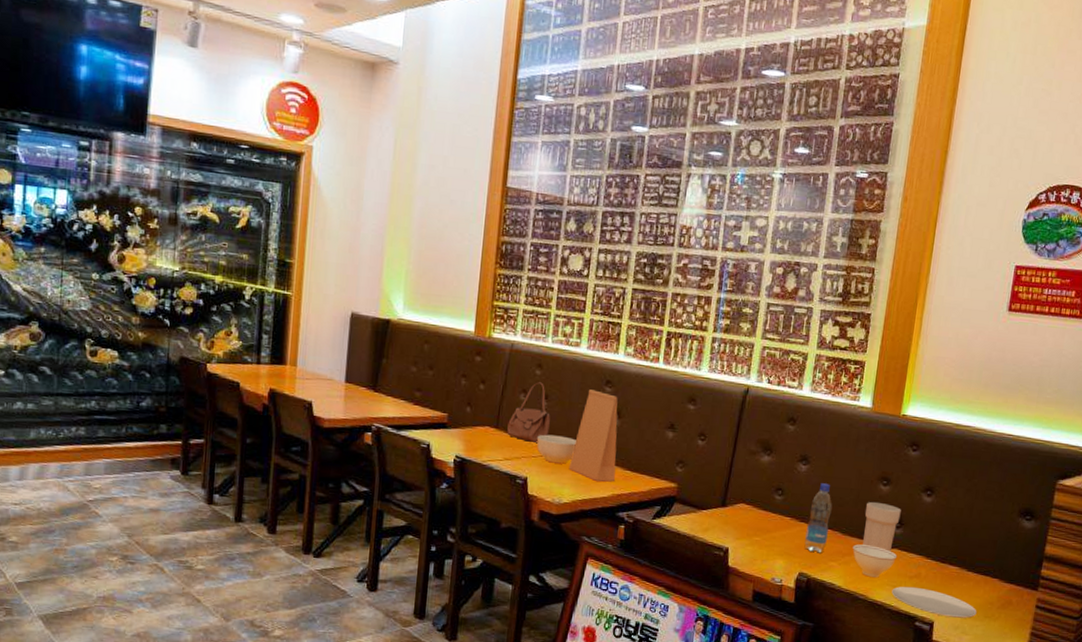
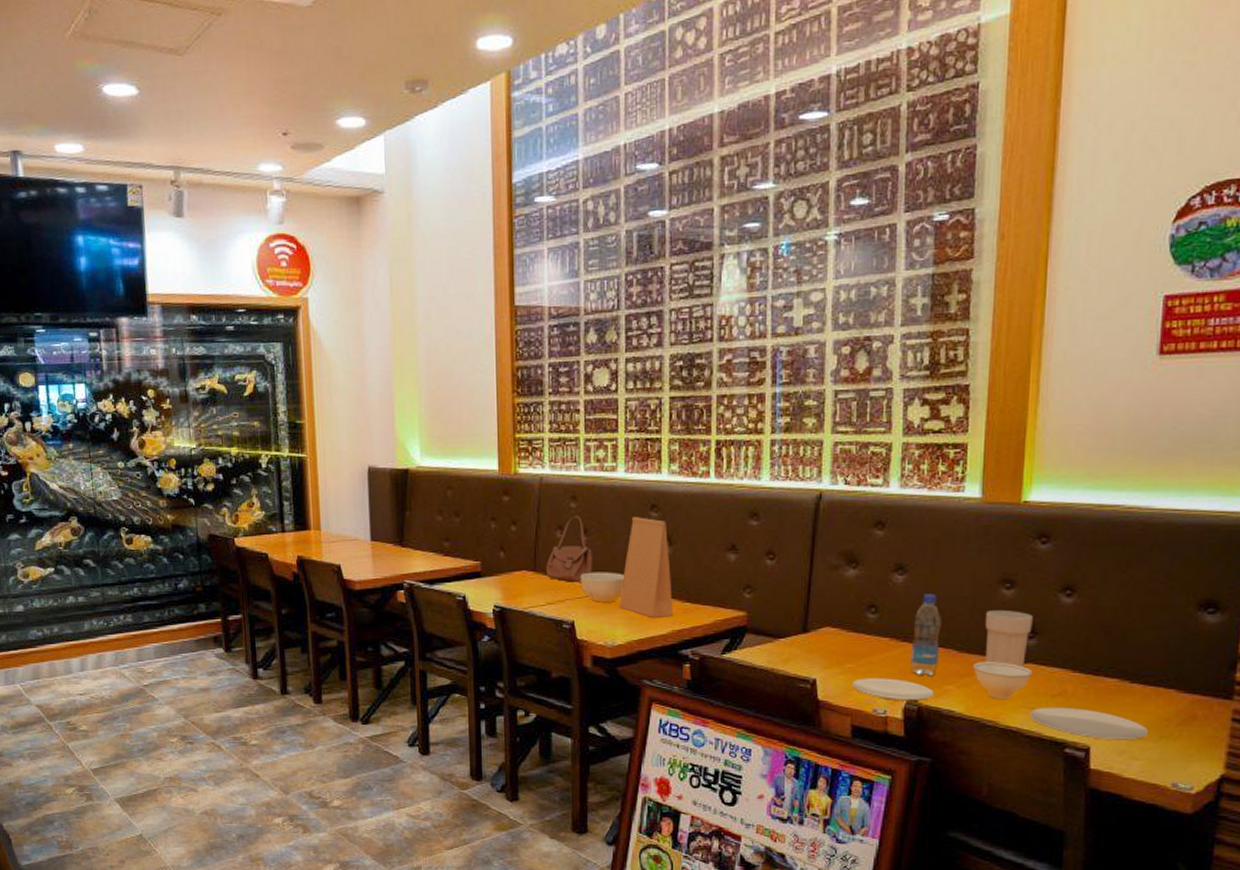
plate: none [756,550,821,574] -> present [851,678,934,701]

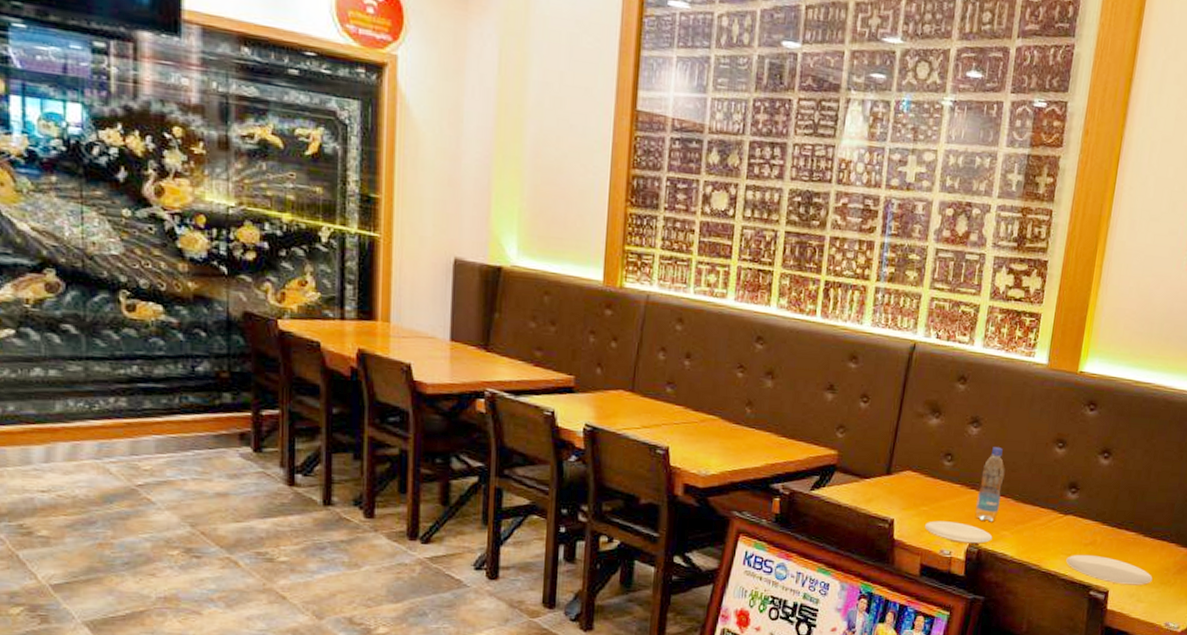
handbag: present [546,516,594,582] -> none [644,339,695,407]
bowl: present [579,572,624,603] -> none [678,398,724,431]
paper bag: present [619,517,673,619] -> none [715,347,771,451]
bowl: present [973,662,1033,699] -> none [1026,511,1073,546]
cup: present [986,611,1033,668] -> none [1036,466,1077,519]

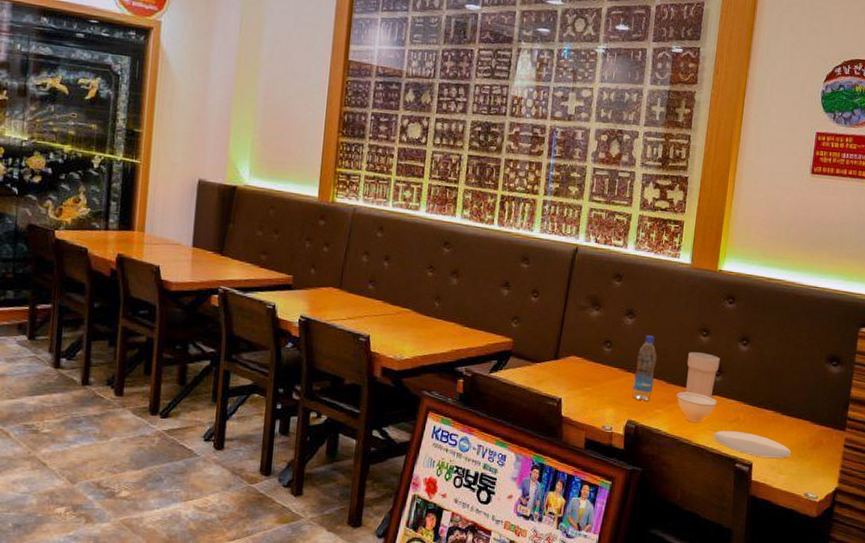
plate: present [924,521,993,544] -> none [588,400,648,421]
bowl: none [1026,511,1073,546] -> present [676,392,718,423]
cup: none [1036,466,1077,519] -> present [686,352,720,398]

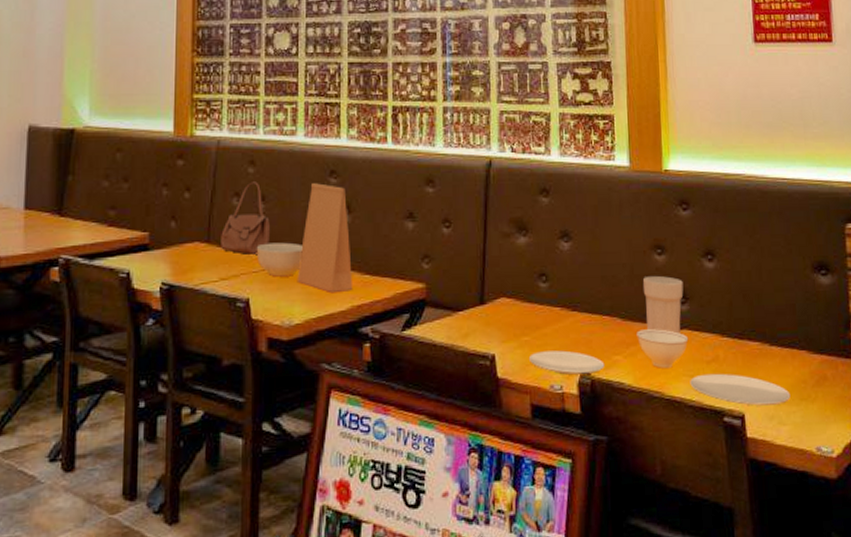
handbag: none [350,244,392,302] -> present [221,181,271,255]
bowl: none [378,293,417,322] -> present [256,242,303,277]
paper bag: none [409,250,456,339] -> present [297,183,352,294]
plate: none [588,400,648,421] -> present [528,350,605,375]
bottle: present [632,335,658,401] -> none [580,261,606,347]

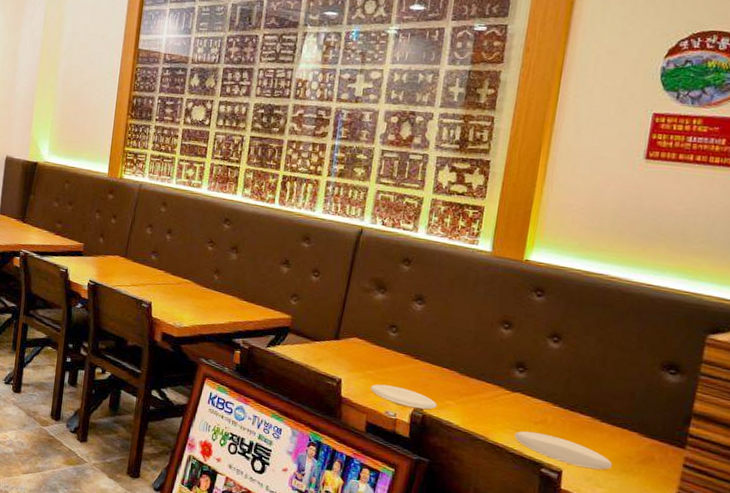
handbag: present [221,181,271,255] -> none [134,218,174,272]
bowl: present [256,242,303,277] -> none [160,264,197,292]
paper bag: present [297,183,352,294] -> none [189,226,236,311]
bowl: present [636,329,689,368] -> none [471,385,521,420]
cup: present [643,276,684,334] -> none [482,344,525,395]

